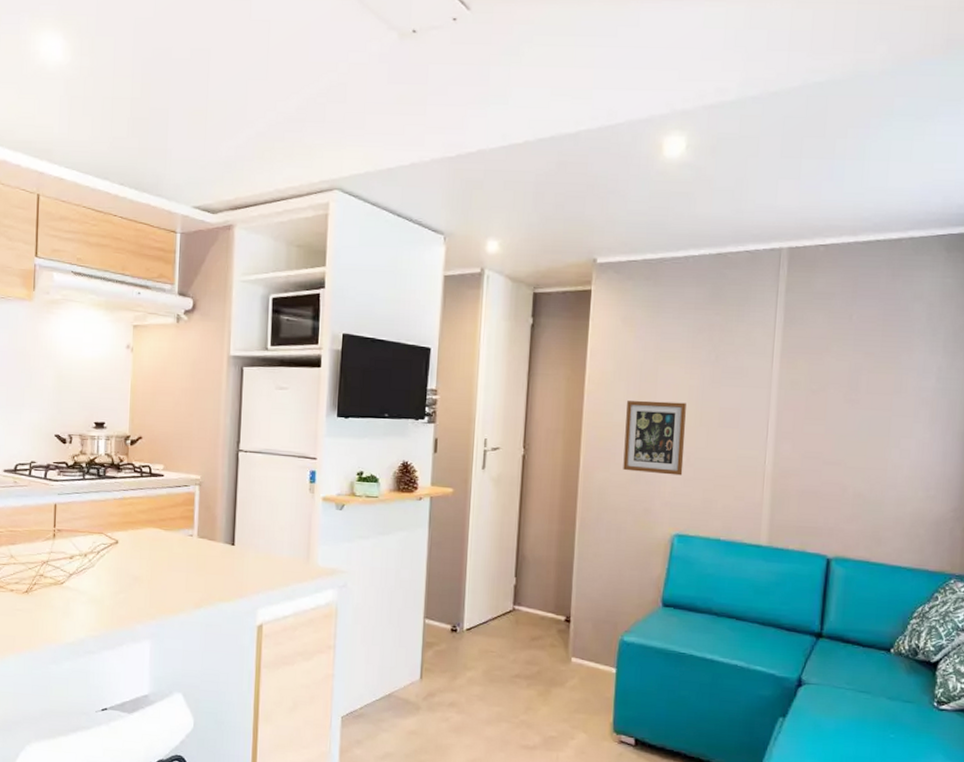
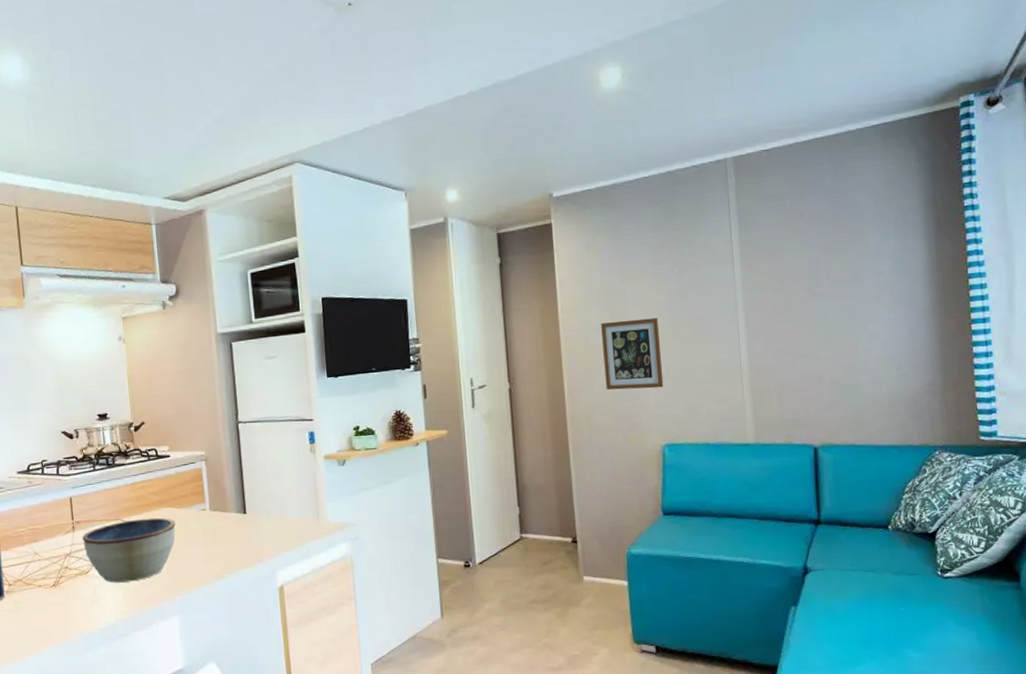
bowl: none [61,535,160,599] -> present [82,517,176,583]

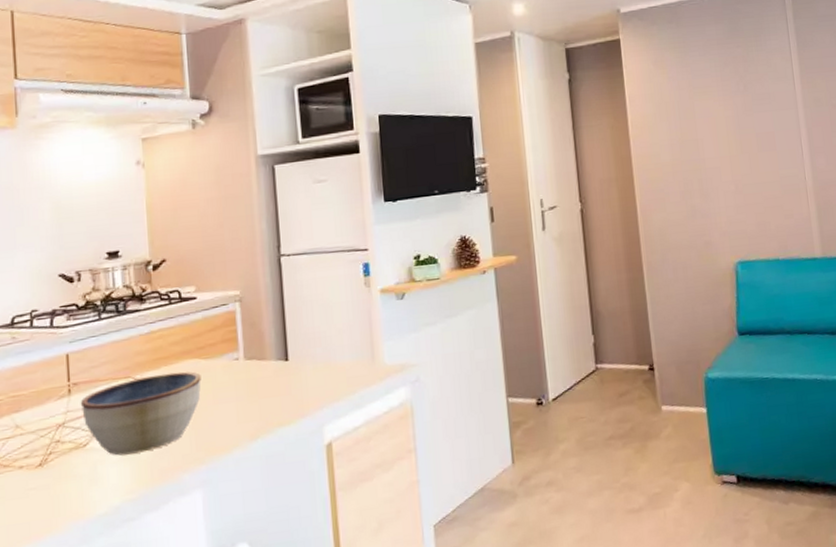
picture frame: present [601,317,664,391] -> none [671,133,734,208]

